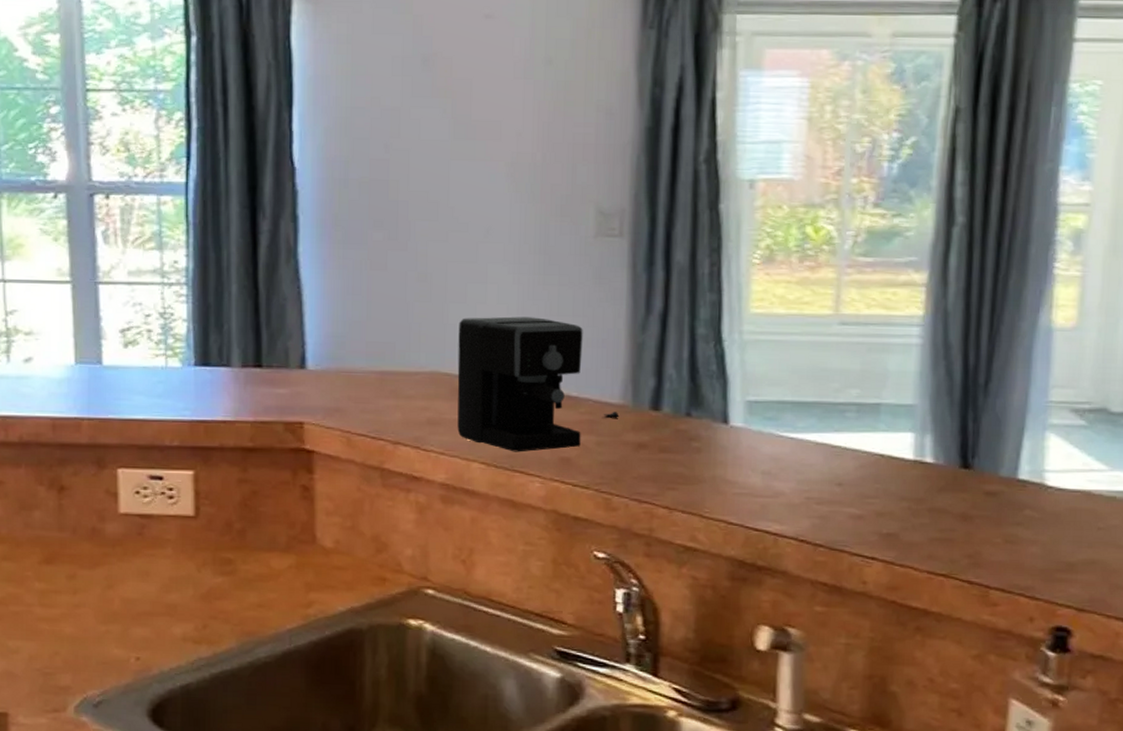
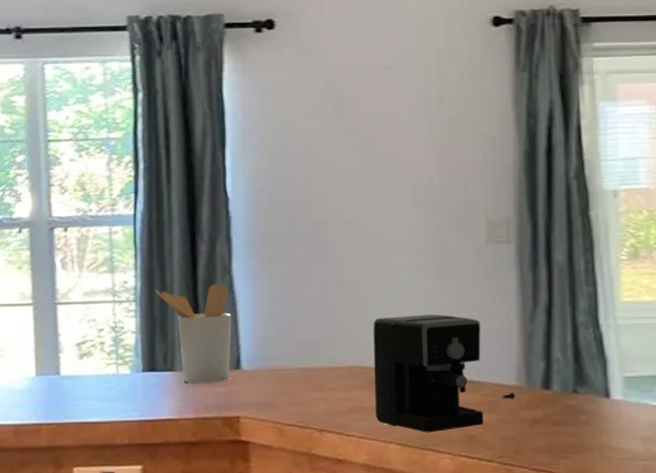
utensil holder: none [209,269,297,382] -> present [155,284,232,383]

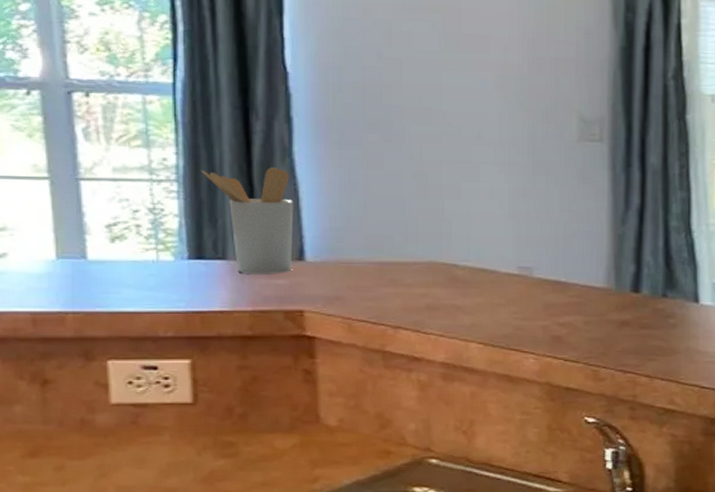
coffee maker: present [373,314,515,433] -> none [454,211,603,333]

